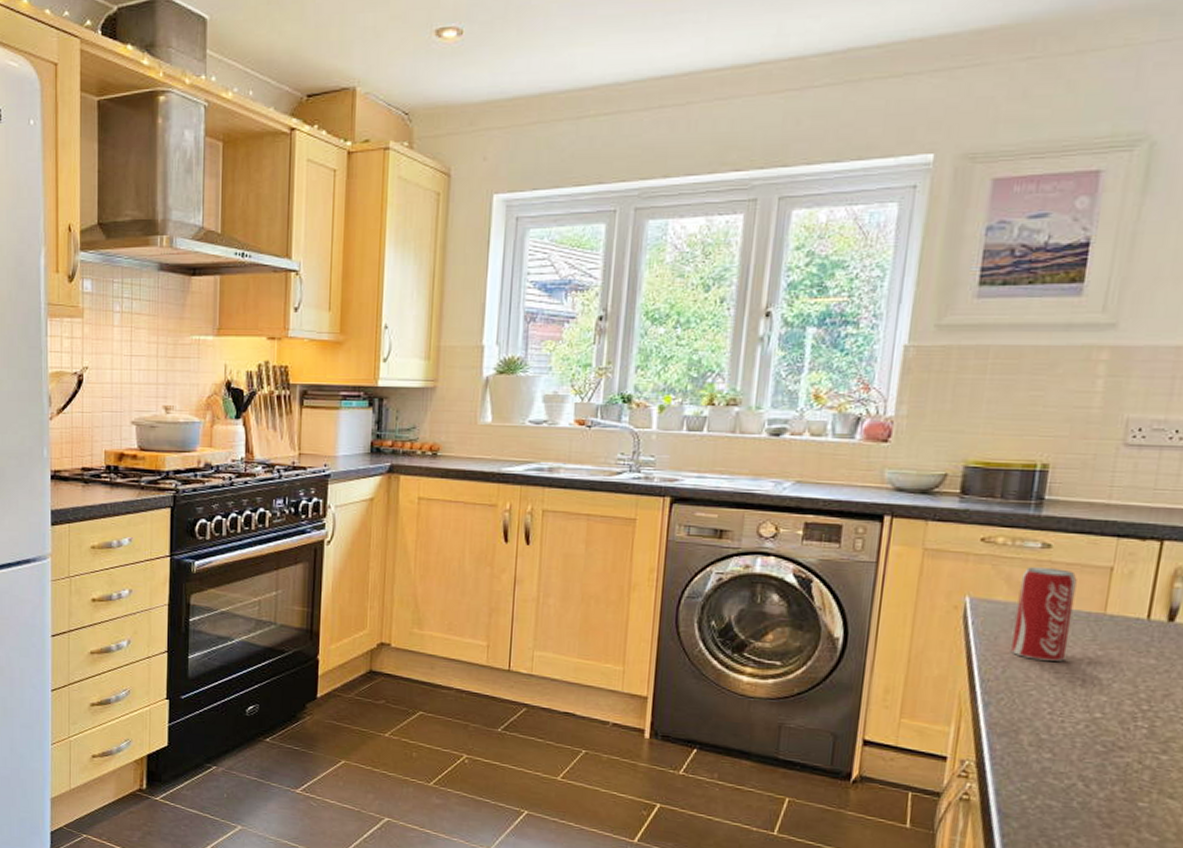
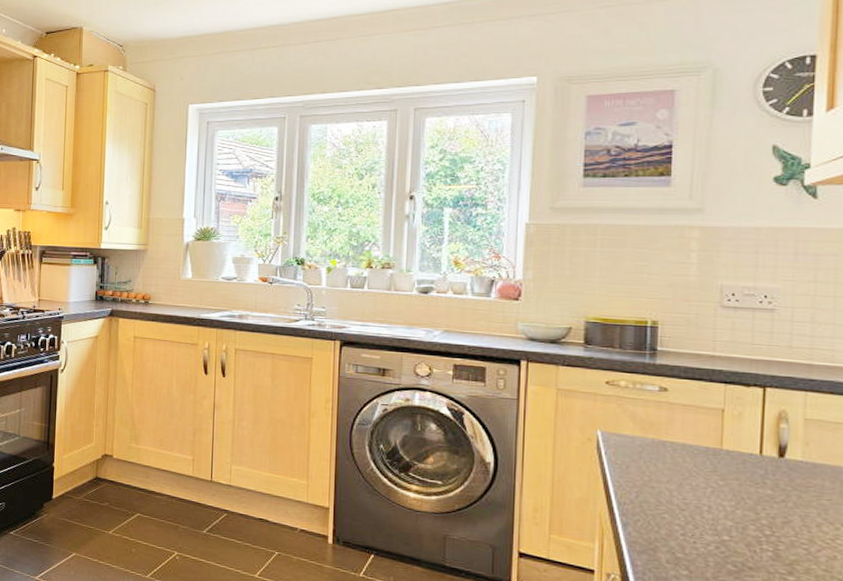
beverage can: present [1011,567,1077,661] -> none [642,407,693,489]

